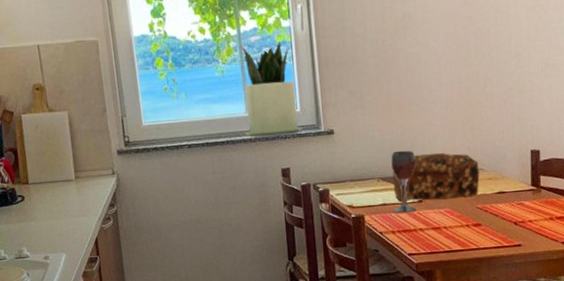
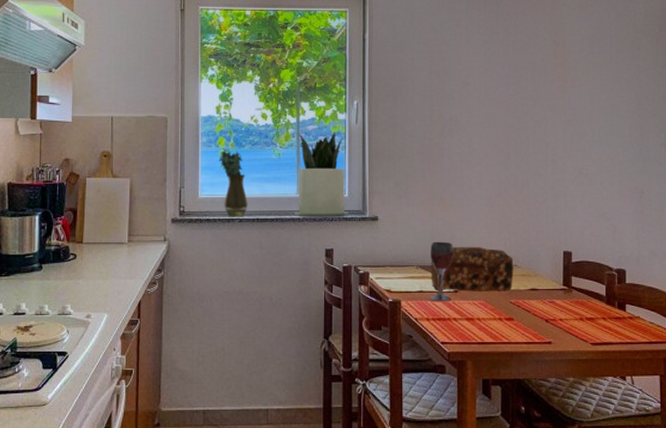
vase: none [158,70,196,144] -> present [218,148,248,217]

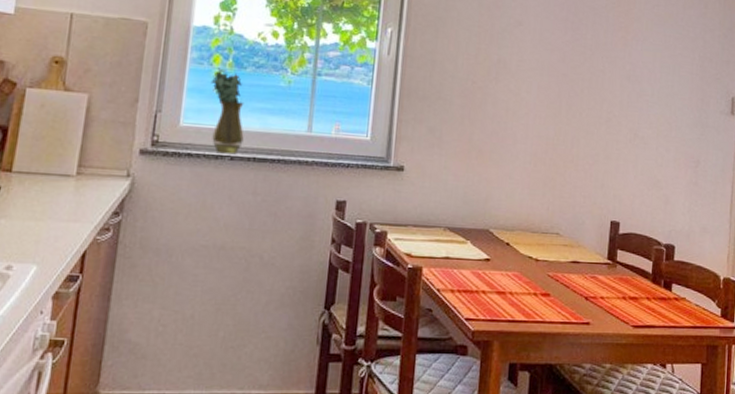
planter: present [293,132,349,217] -> none [300,59,370,164]
cup: present [428,241,453,302] -> none [455,200,489,272]
bread loaf: present [430,246,514,291] -> none [460,208,556,263]

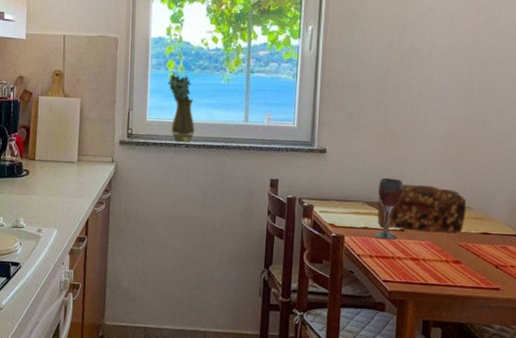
cup: none [455,200,489,272] -> present [373,177,403,241]
bread loaf: none [460,208,556,263] -> present [377,184,467,234]

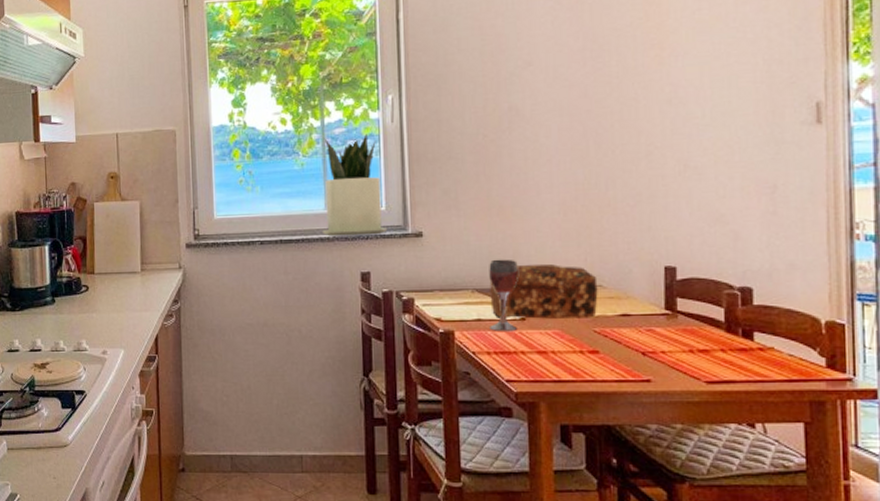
vase: present [167,71,195,143] -> none [234,161,269,240]
planter: none [240,58,297,148] -> present [321,134,388,237]

